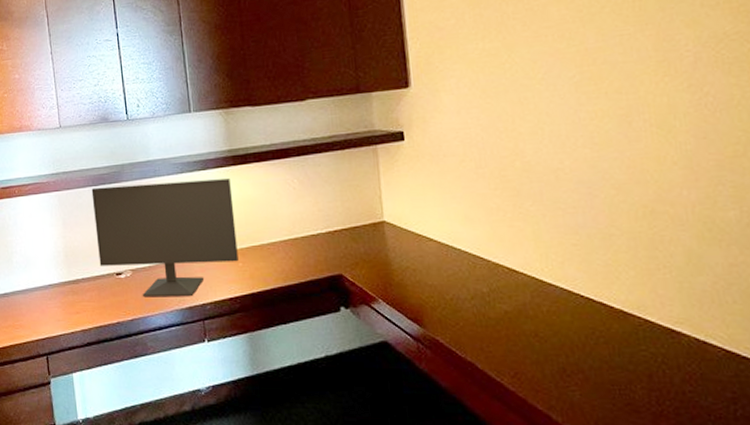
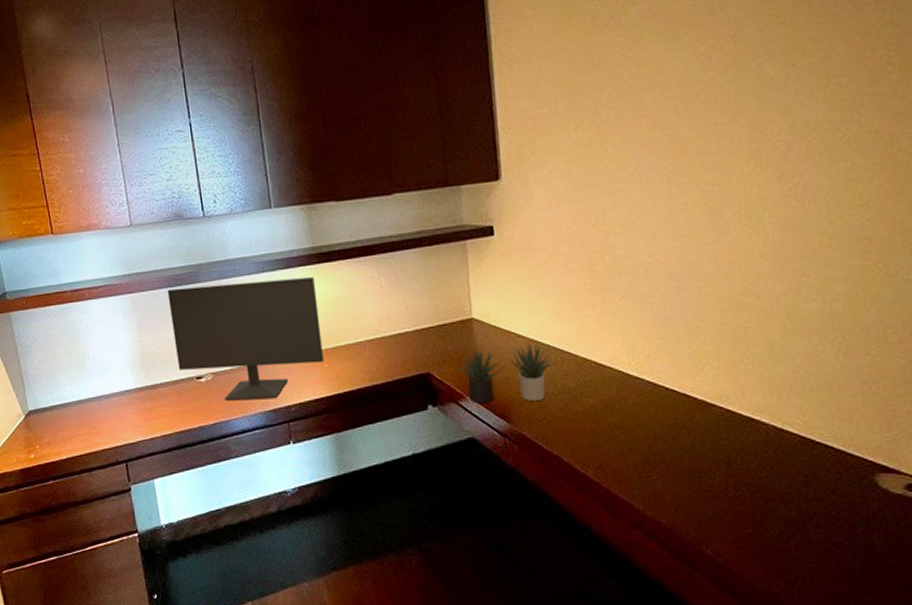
succulent plant: none [367,248,470,307] -> present [455,344,558,404]

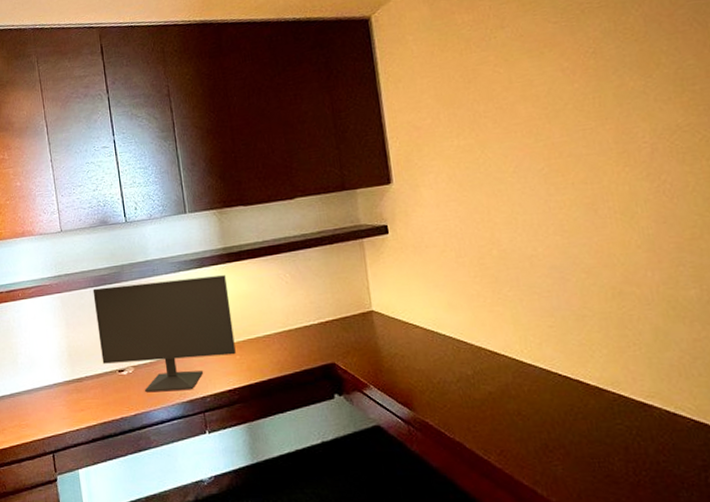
succulent plant: present [455,344,558,404] -> none [358,334,455,393]

